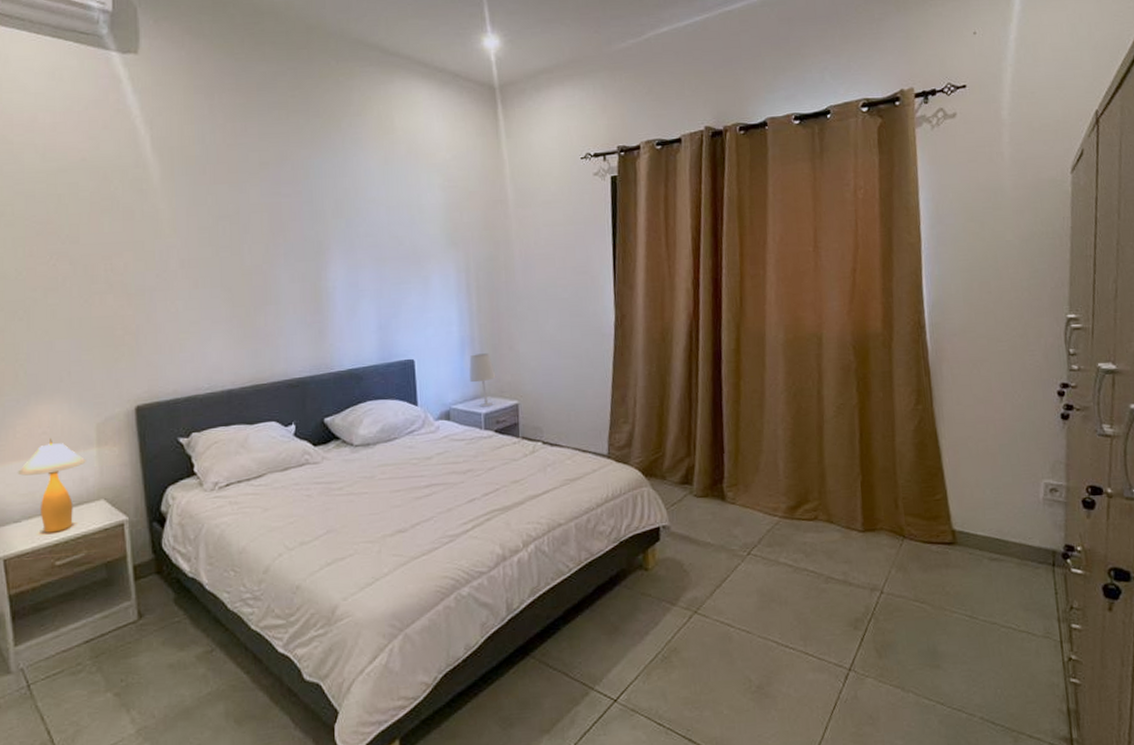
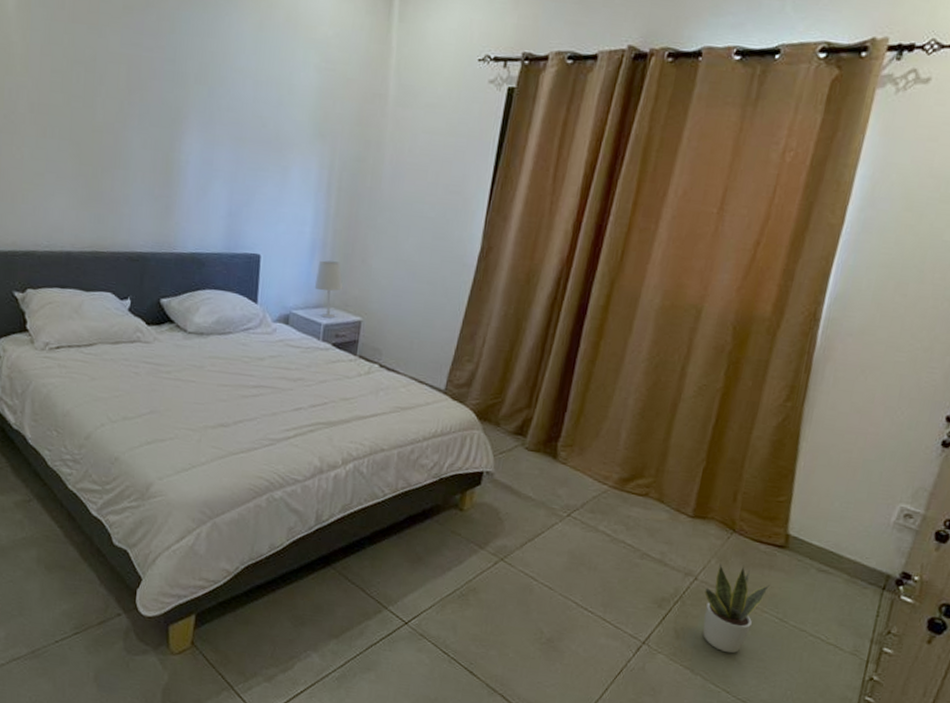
potted plant: none [893,569,952,663] -> present [702,563,771,654]

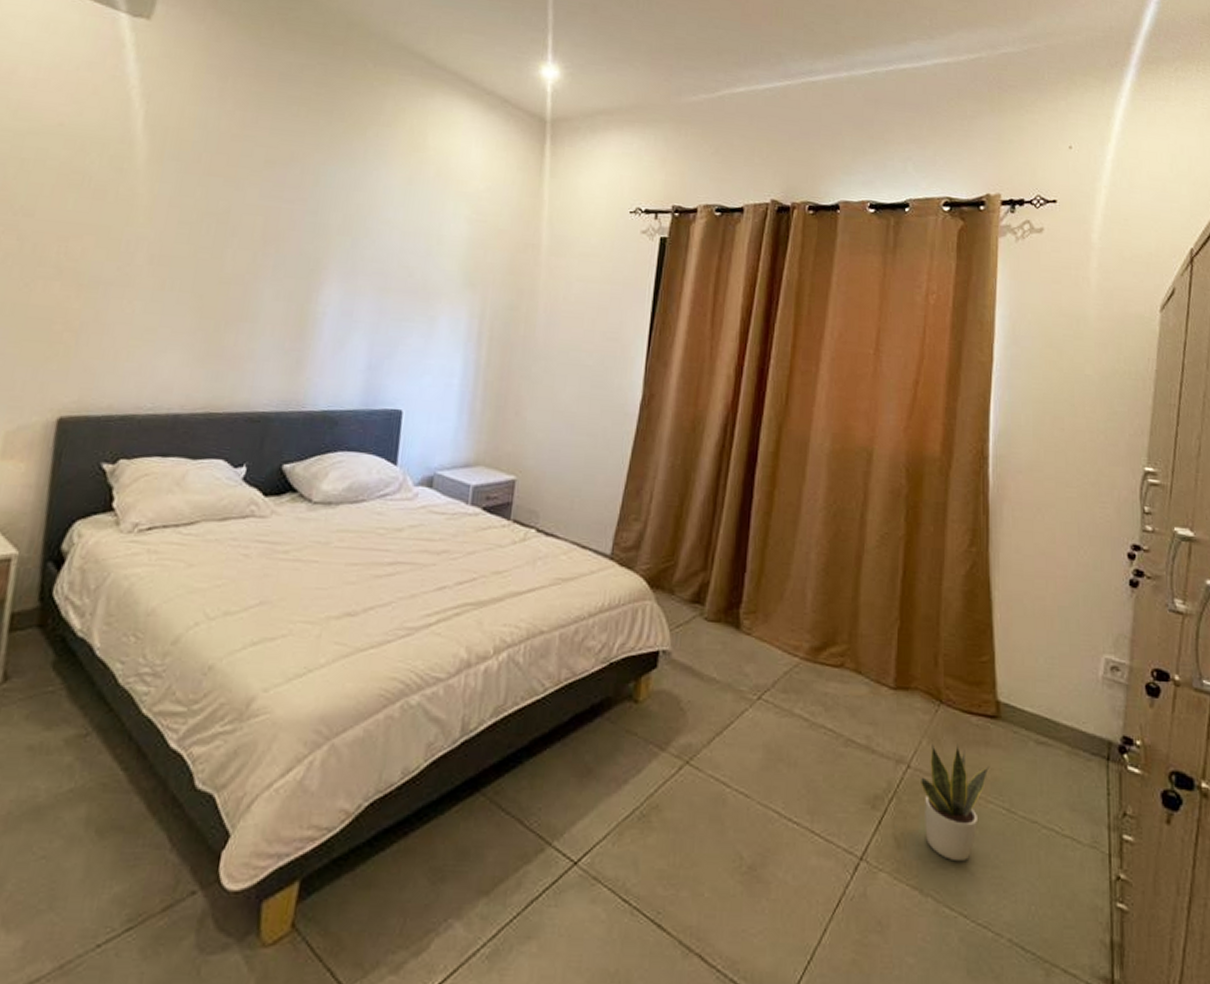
table lamp: present [314,260,343,319] -> none [462,414,495,479]

